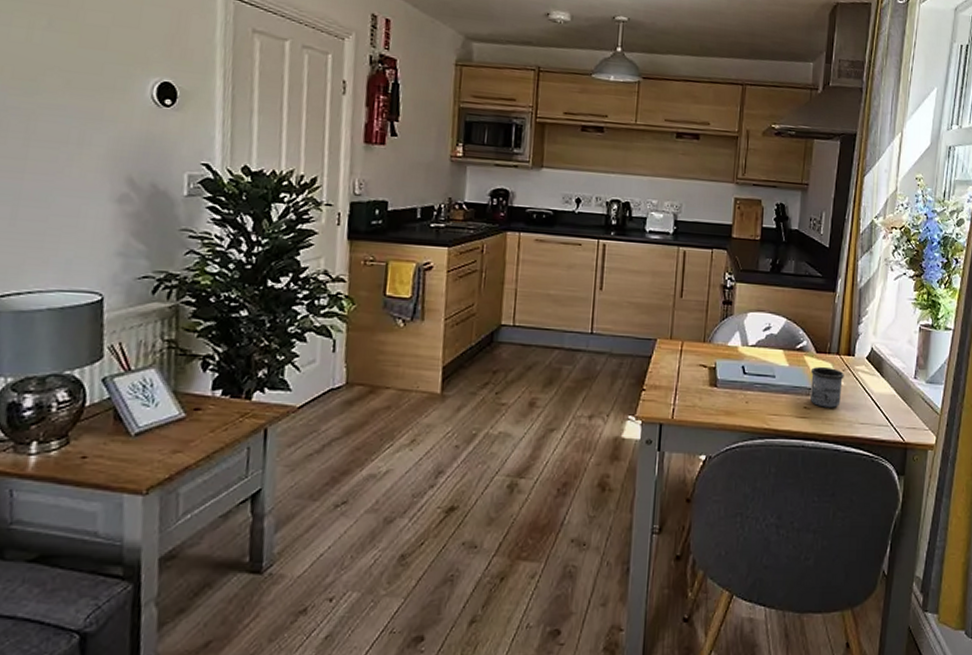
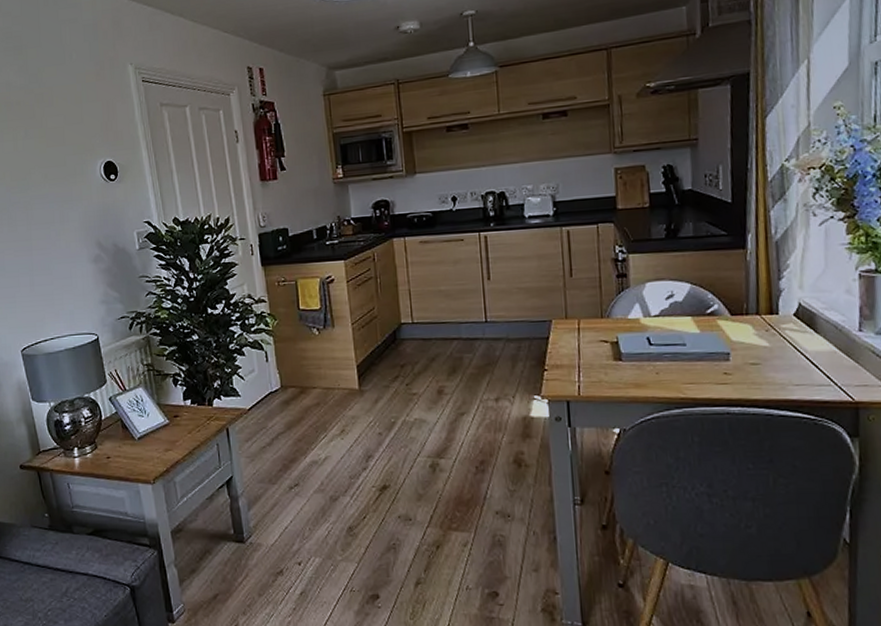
mug: present [809,366,844,408] -> none [726,329,768,372]

